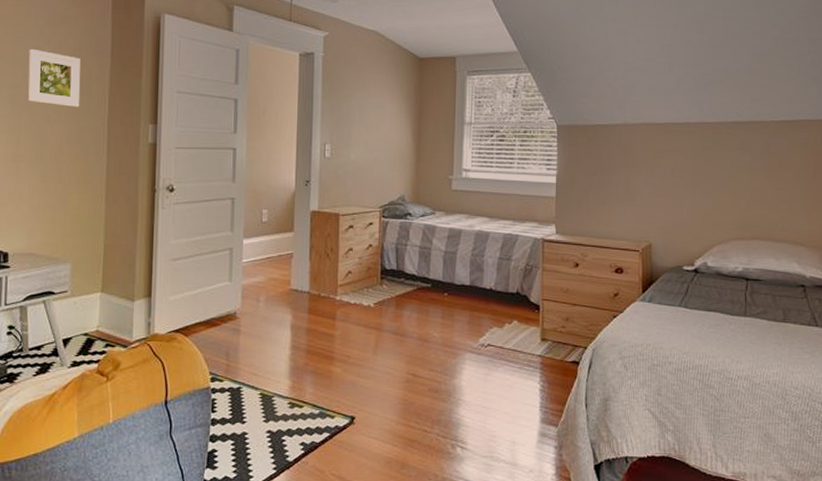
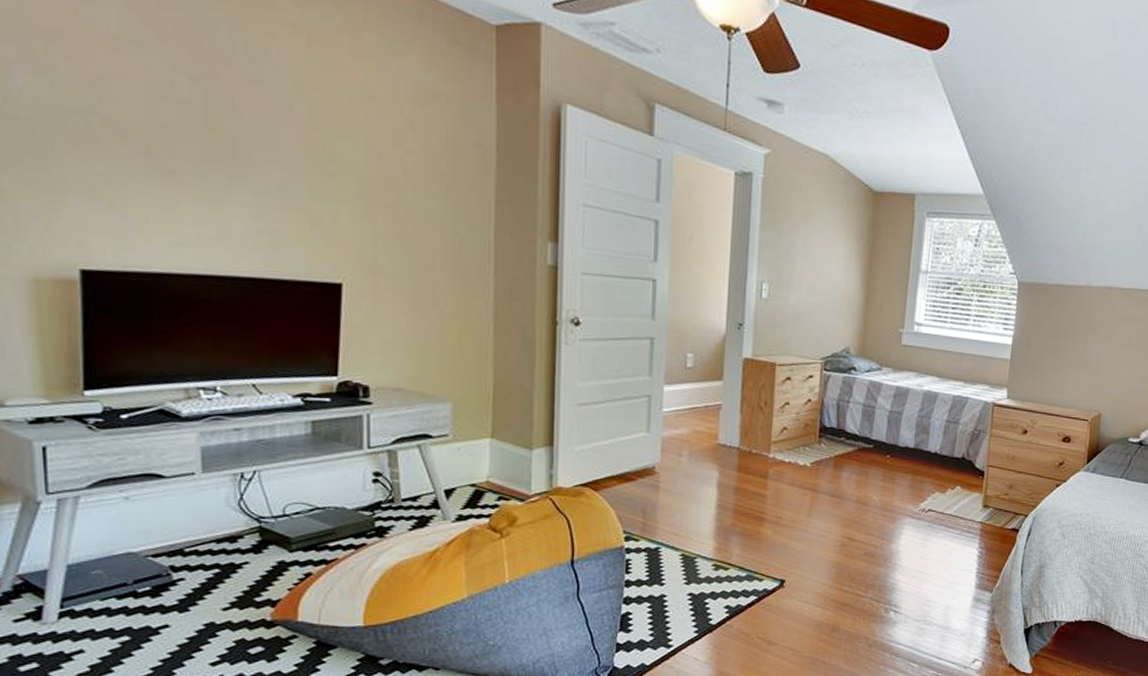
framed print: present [28,48,81,108] -> none [384,130,457,214]

